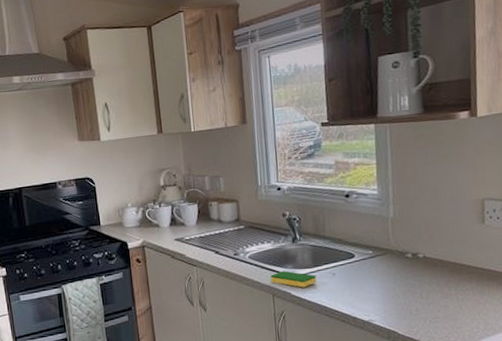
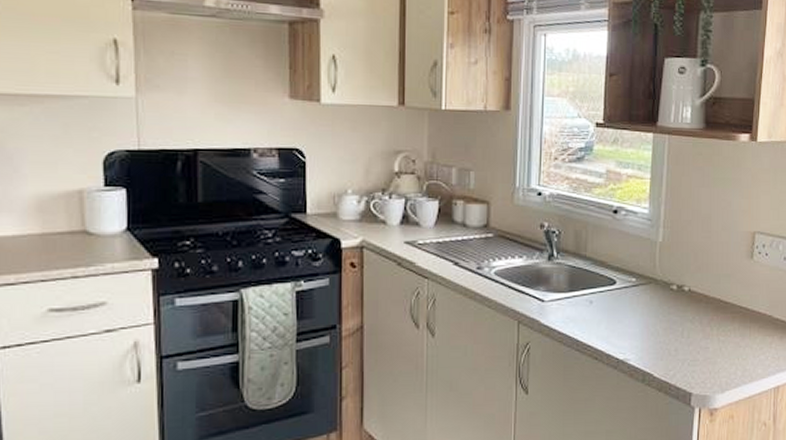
dish sponge: present [271,270,317,288] -> none [518,293,571,316]

